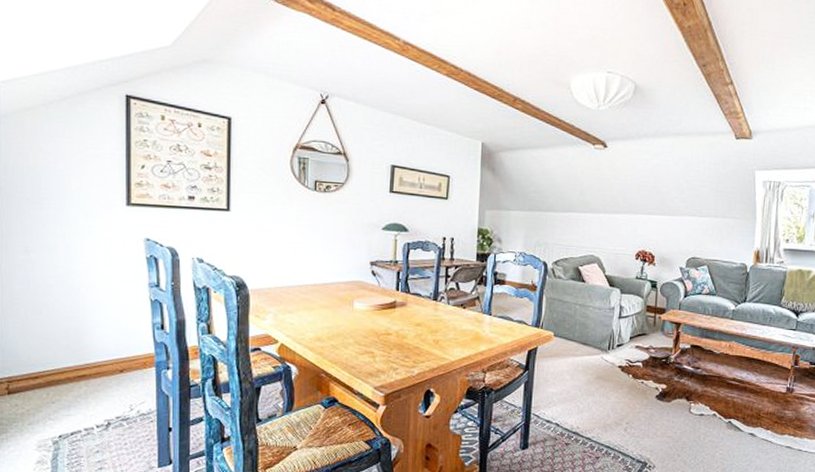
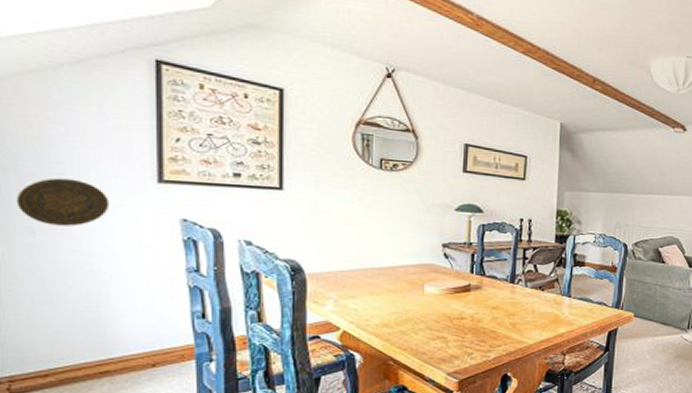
decorative plate: none [15,202,88,245] -> present [16,178,110,227]

